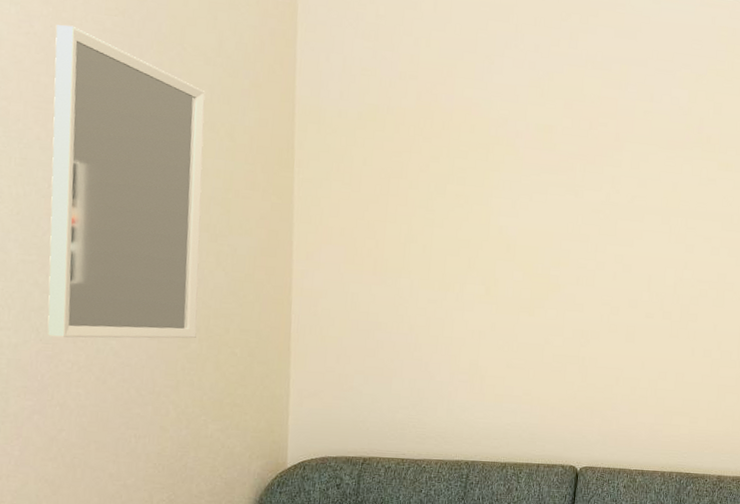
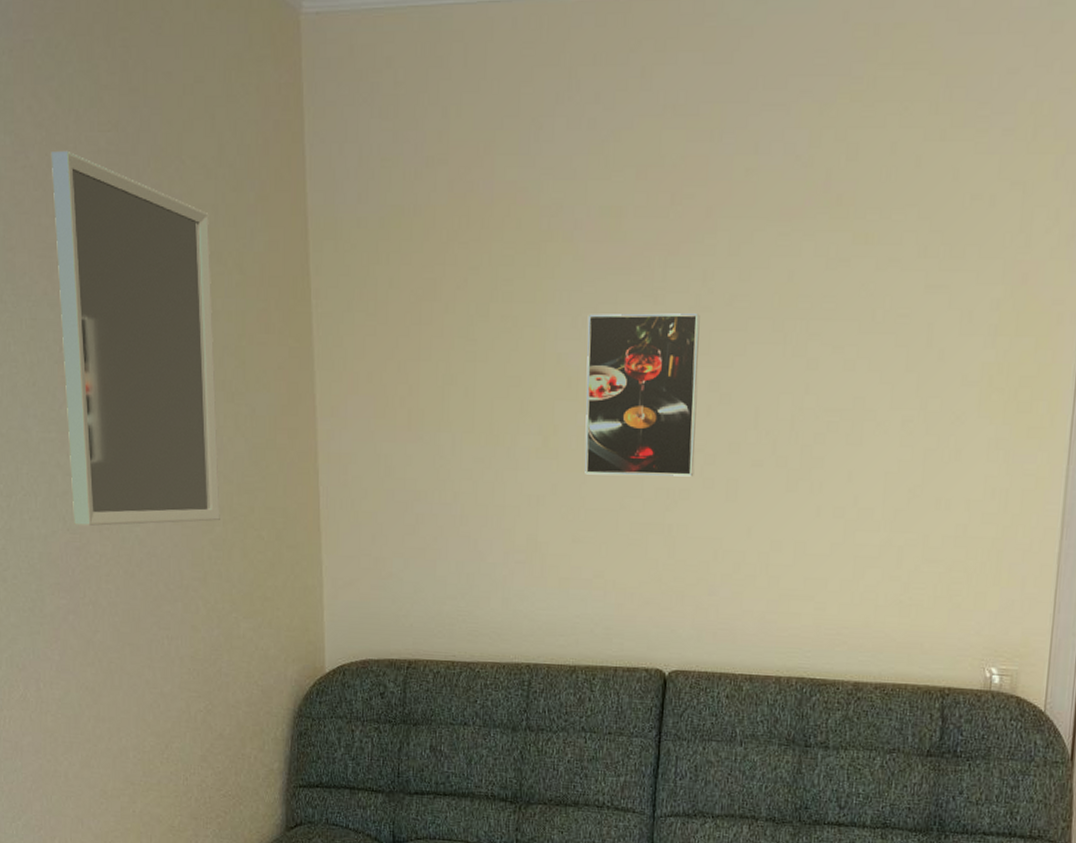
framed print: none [518,199,609,323] -> present [585,313,700,477]

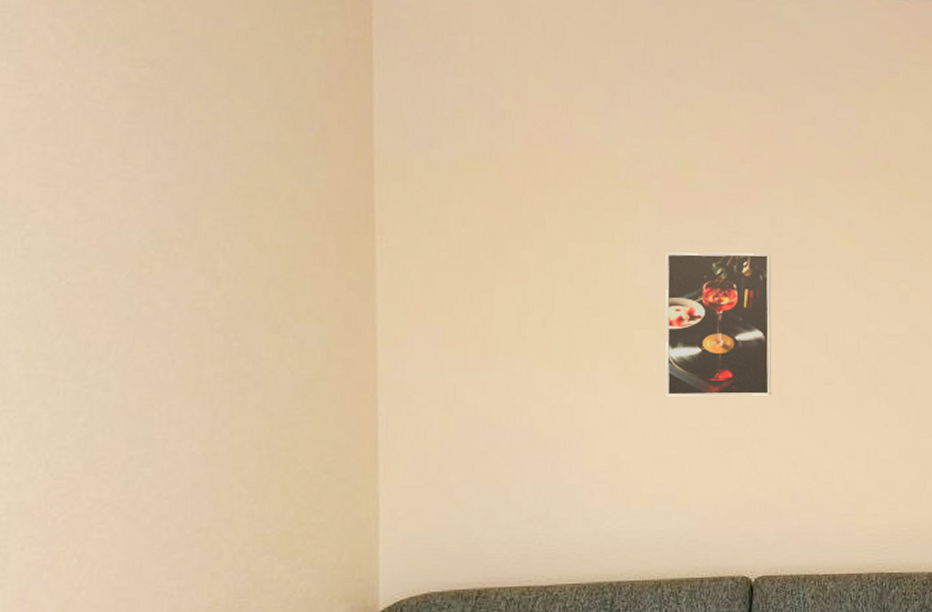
home mirror: present [50,150,220,526] -> none [60,82,260,469]

